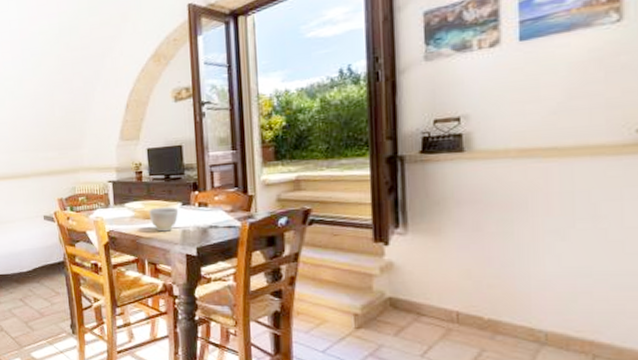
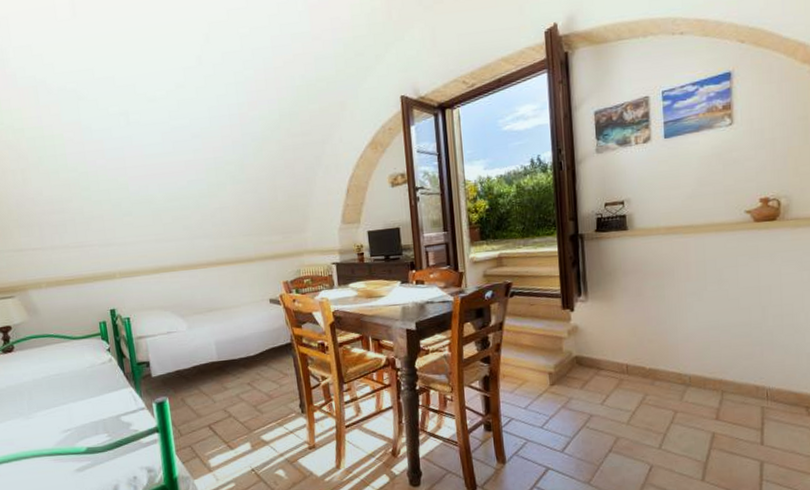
bowl: present [149,207,179,232] -> none [371,286,399,310]

